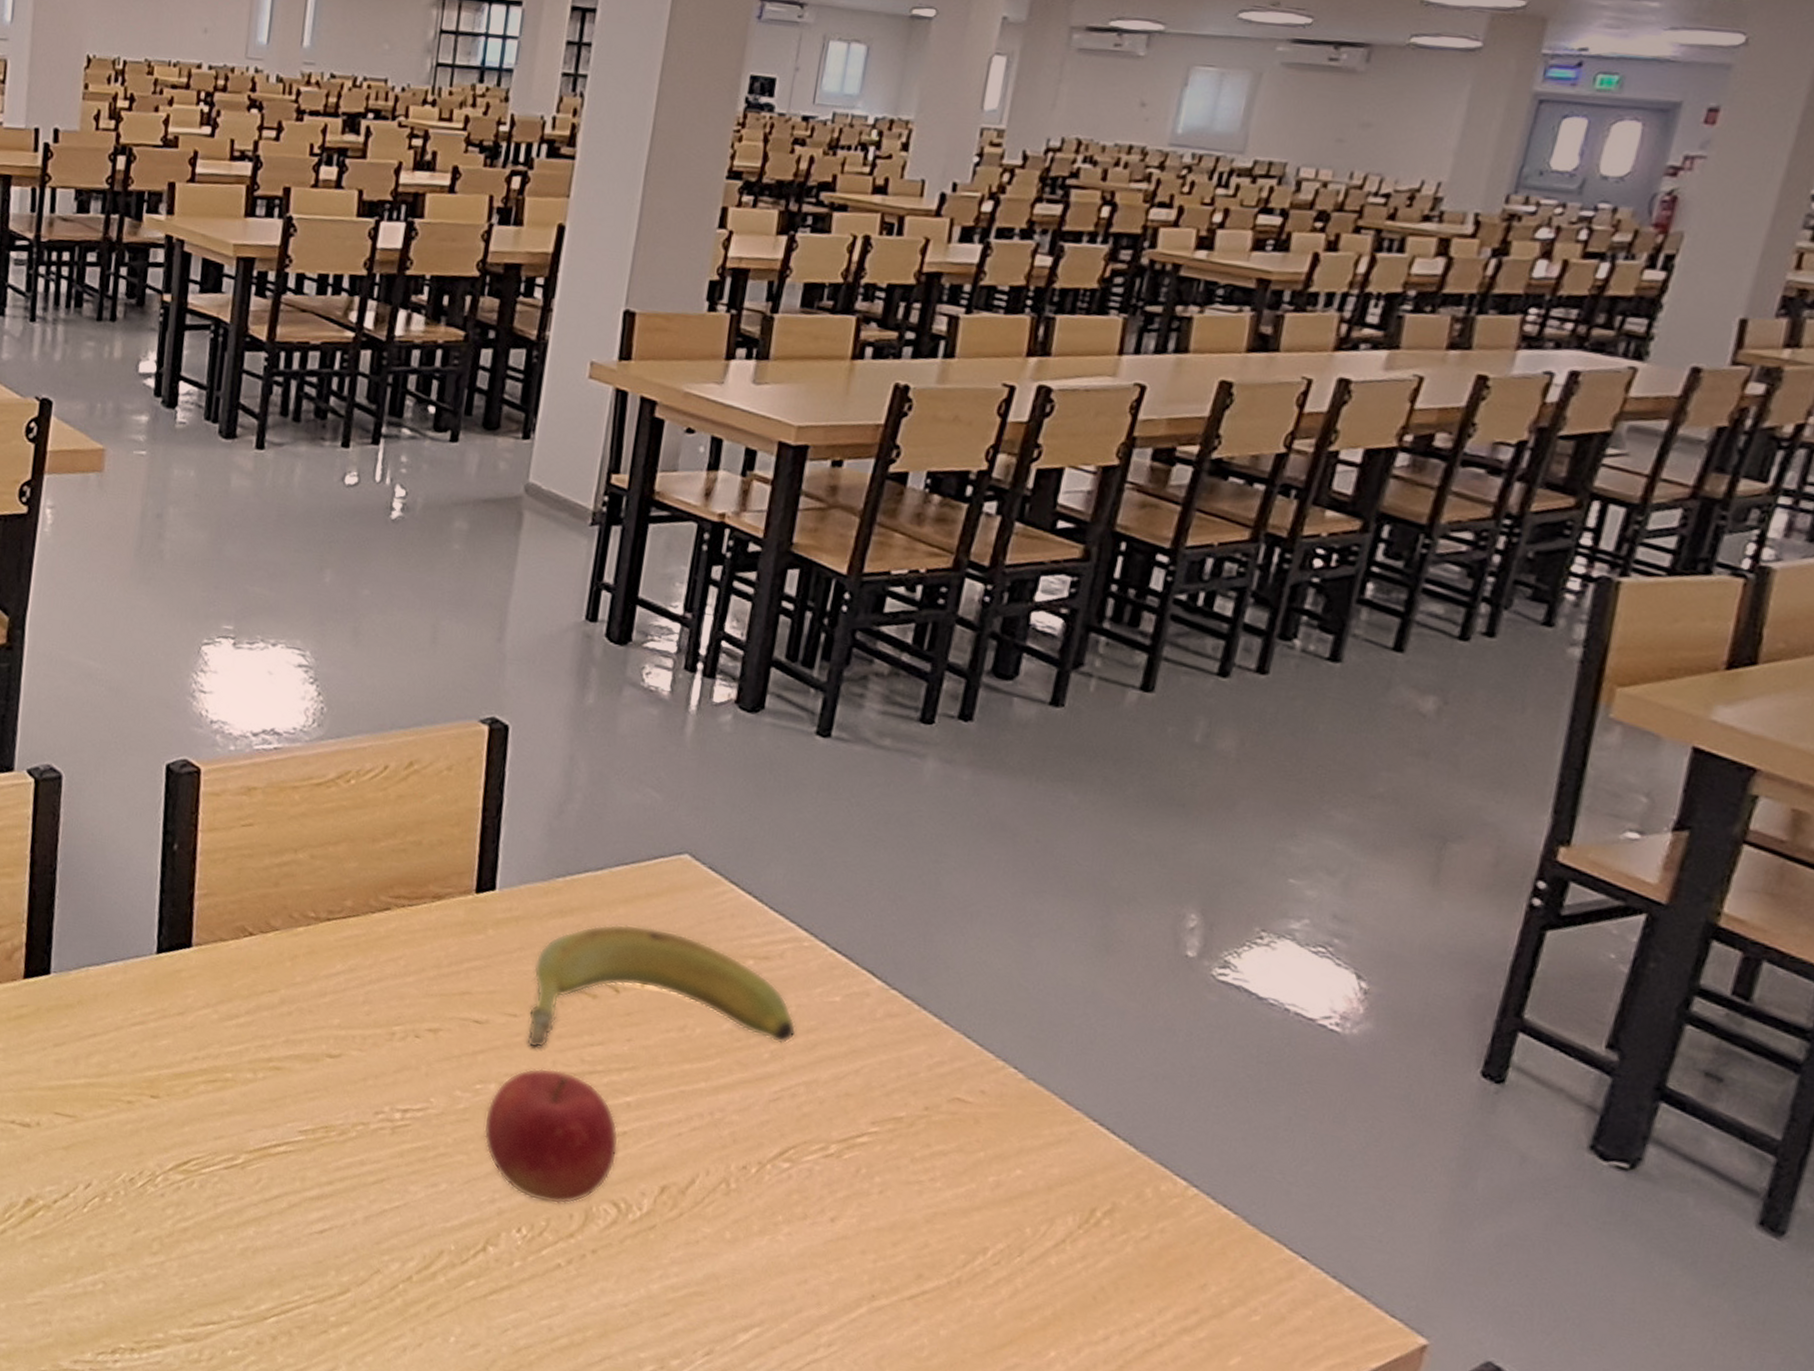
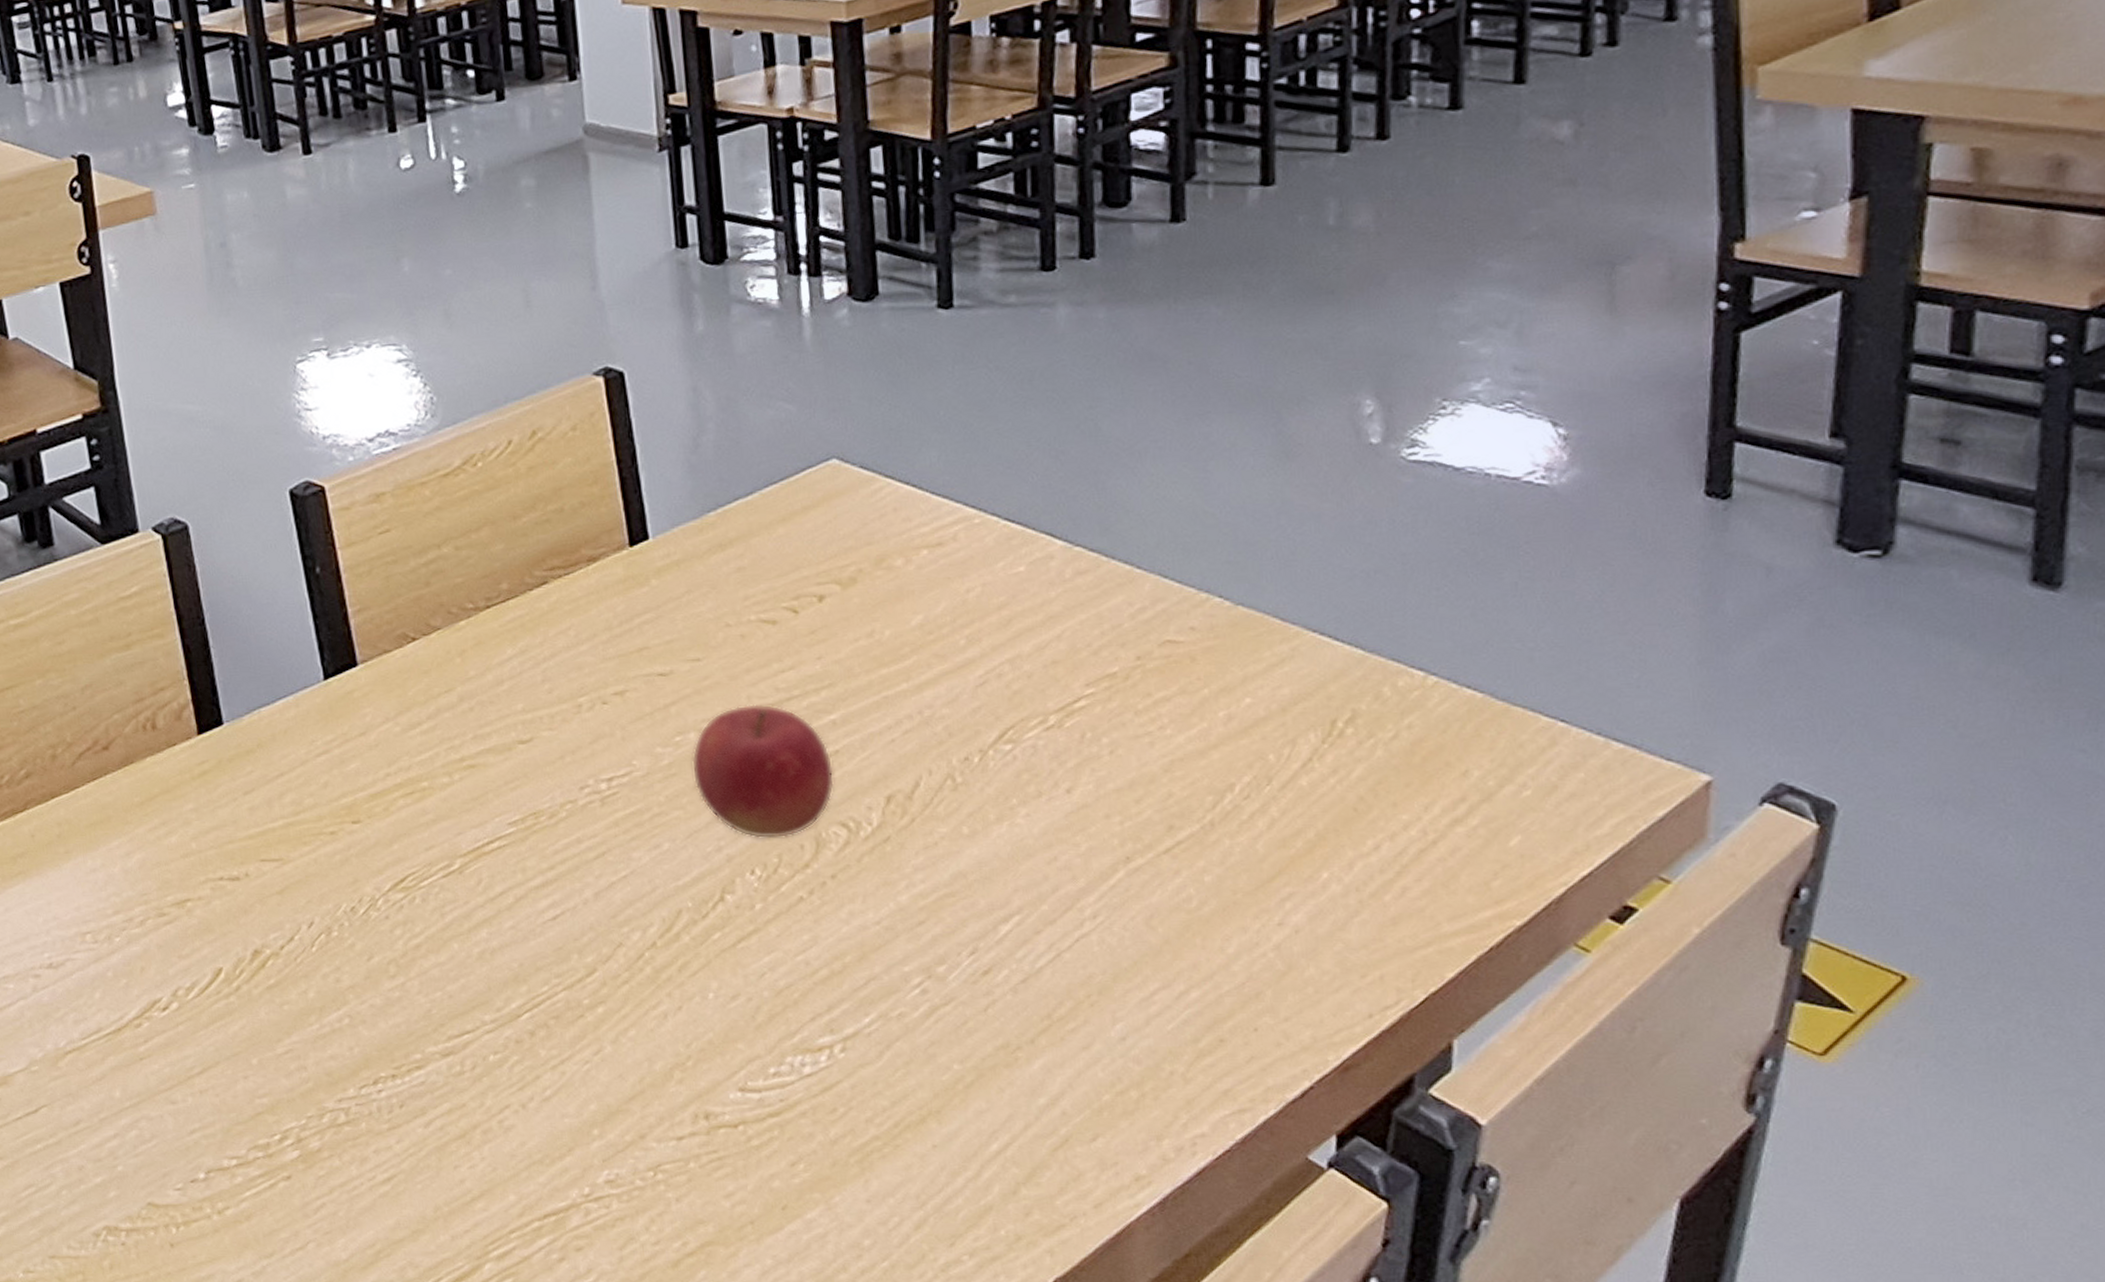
banana: present [527,924,797,1048] -> none [705,539,988,687]

